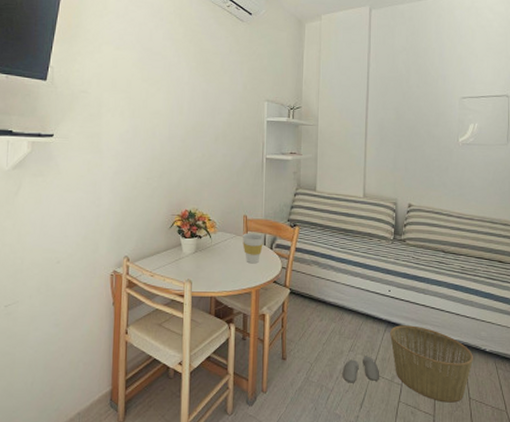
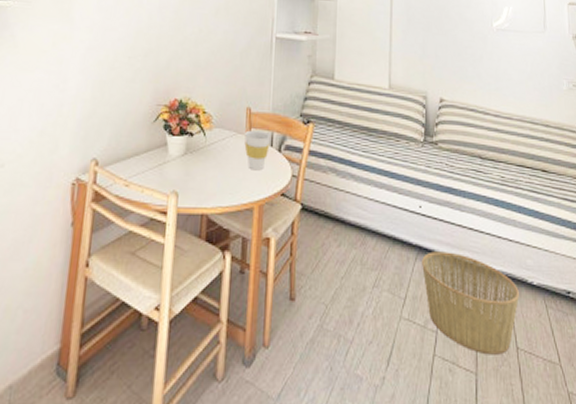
slippers: present [342,356,380,383] -> none [364,293,411,331]

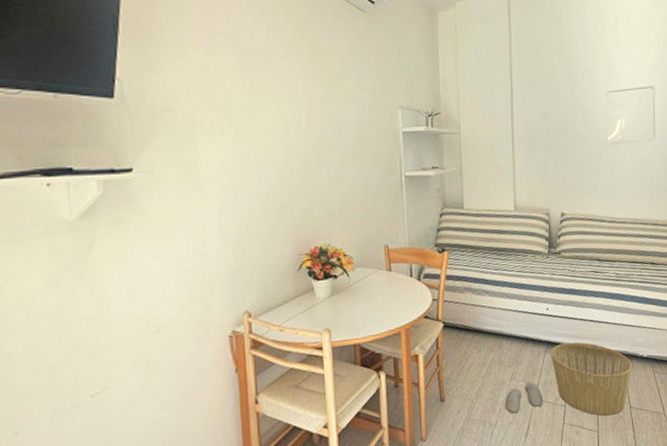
cup: present [243,130,270,171] -> none [384,264,410,300]
slippers: none [364,293,411,331] -> present [505,381,544,414]

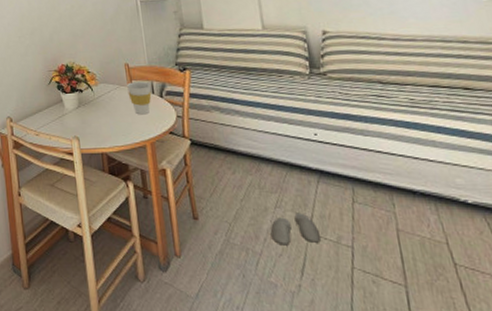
cup: none [384,264,410,300] -> present [126,81,152,115]
basket: present [551,342,632,416] -> none [325,174,451,270]

